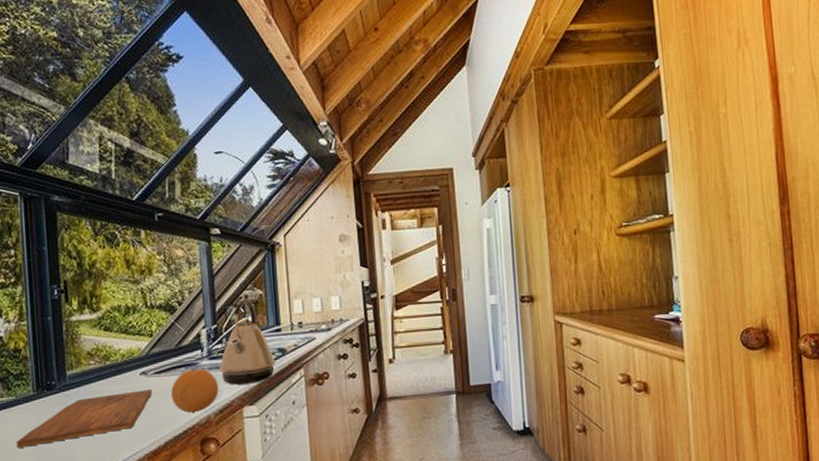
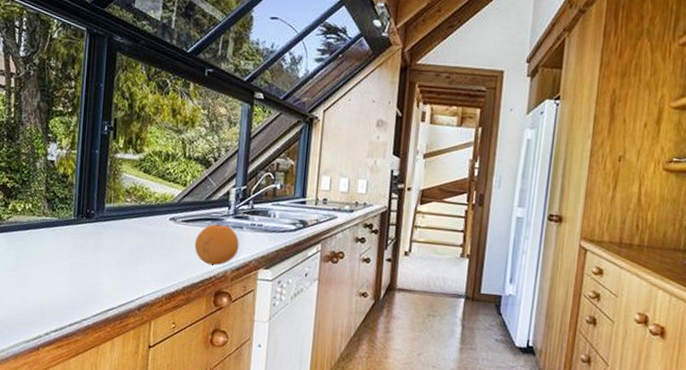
cutting board: present [16,389,152,448] -> none [53,232,178,268]
kettle: present [220,297,276,385] -> none [243,165,296,249]

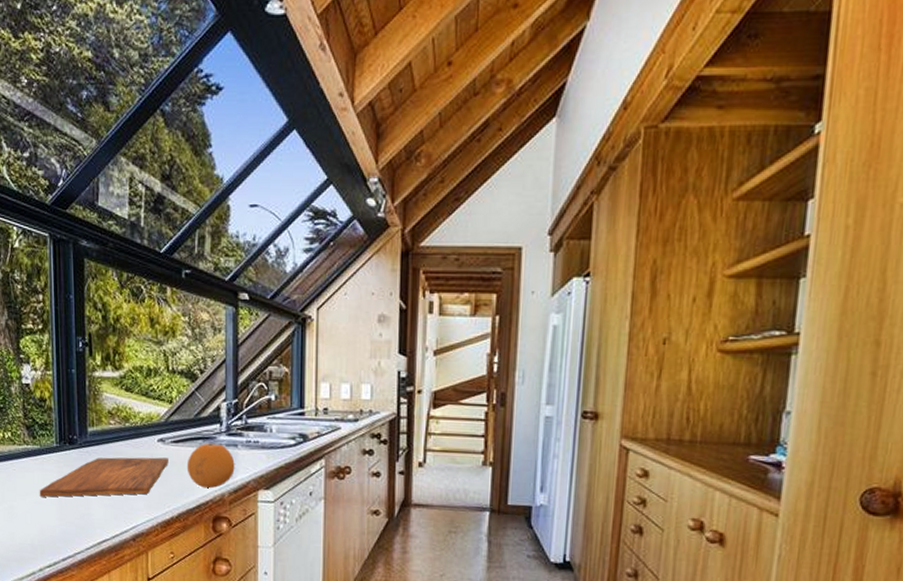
cutting board: none [53,232,178,268] -> present [39,457,168,497]

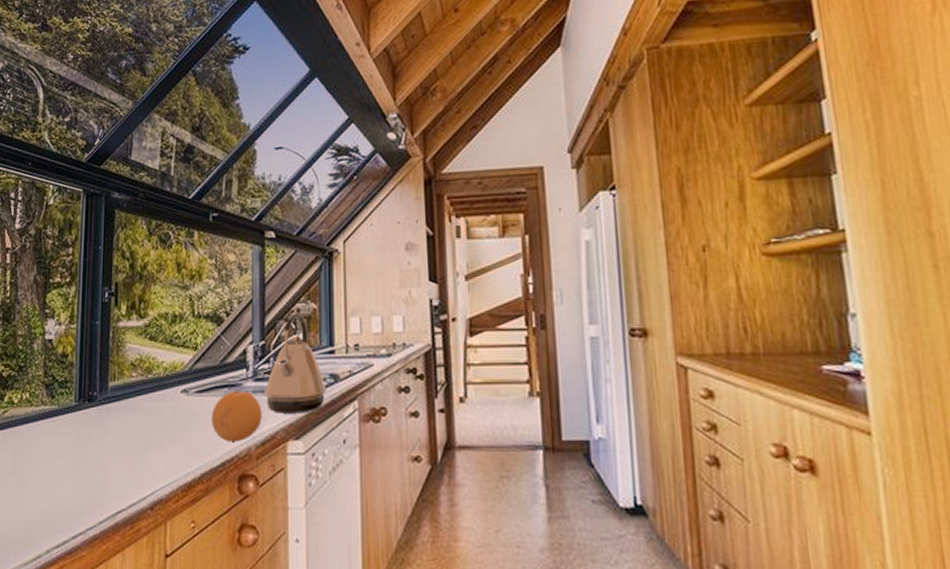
cutting board: present [39,457,168,497] -> none [53,410,192,464]
kettle: none [238,373,296,467] -> present [265,311,326,413]

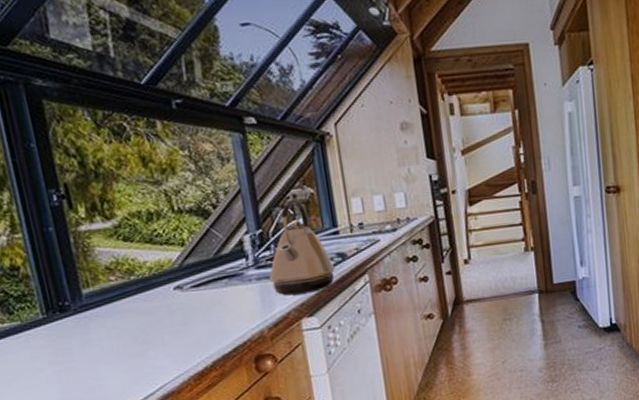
fruit: present [211,390,262,443] -> none [213,279,271,329]

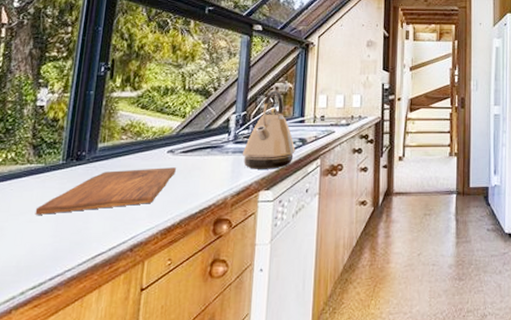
cutting board: none [28,305,192,379] -> present [35,167,176,215]

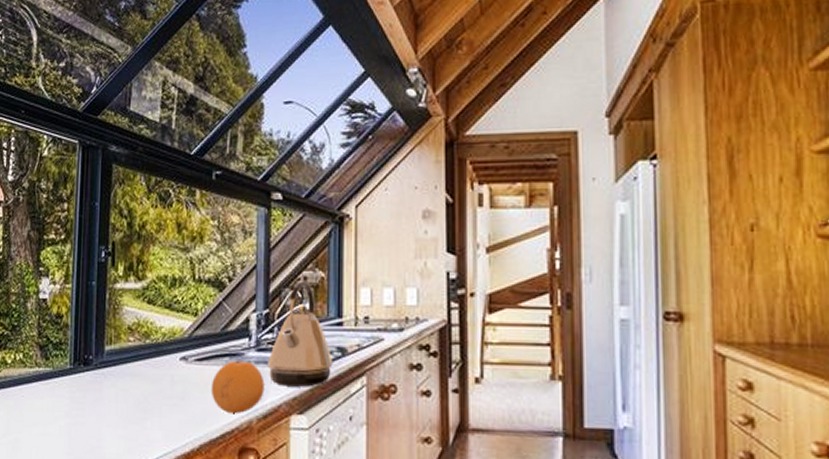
cutting board: present [35,167,176,215] -> none [47,378,191,428]
fruit: none [193,151,240,193] -> present [210,360,265,415]

